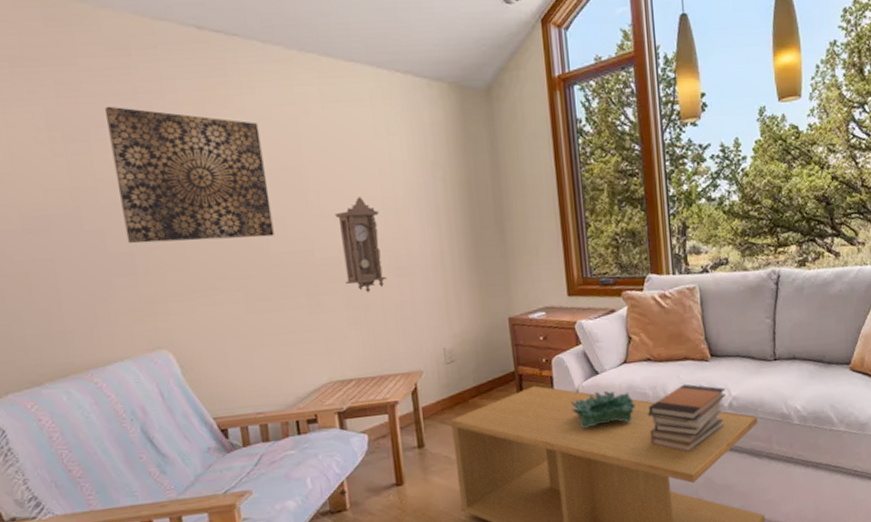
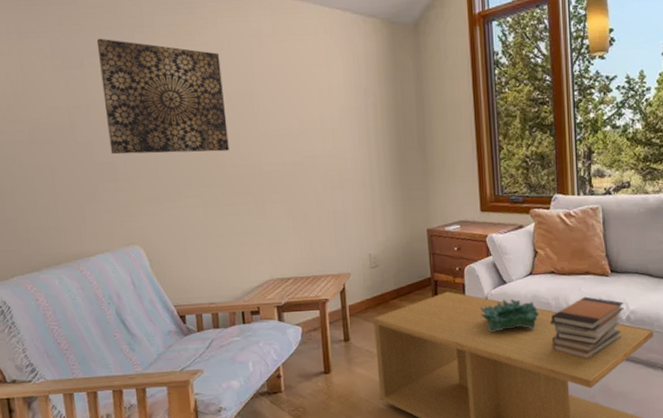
pendulum clock: present [334,197,386,293] -> none [280,118,322,203]

